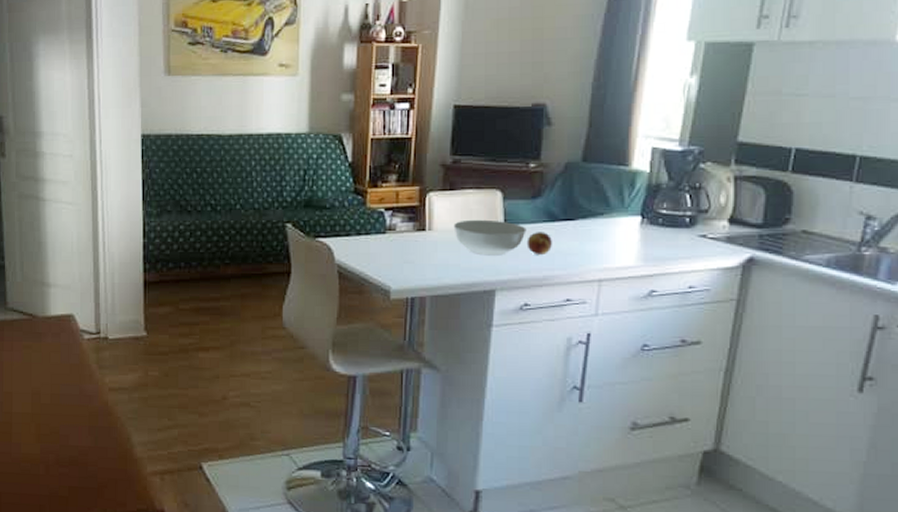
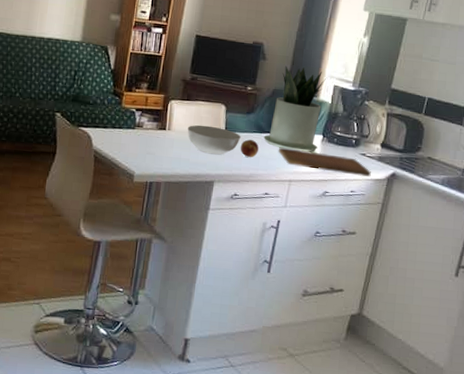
planter: none [558,129,641,240] -> present [264,65,327,153]
cutting board: none [579,237,717,267] -> present [278,147,371,177]

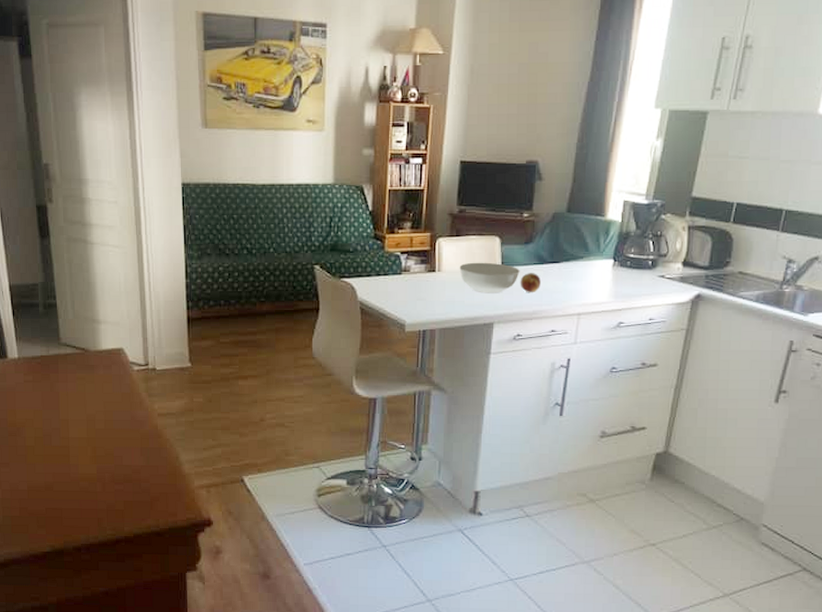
planter: present [264,65,327,153] -> none [546,184,615,280]
cutting board: present [278,147,371,177] -> none [563,278,672,302]

